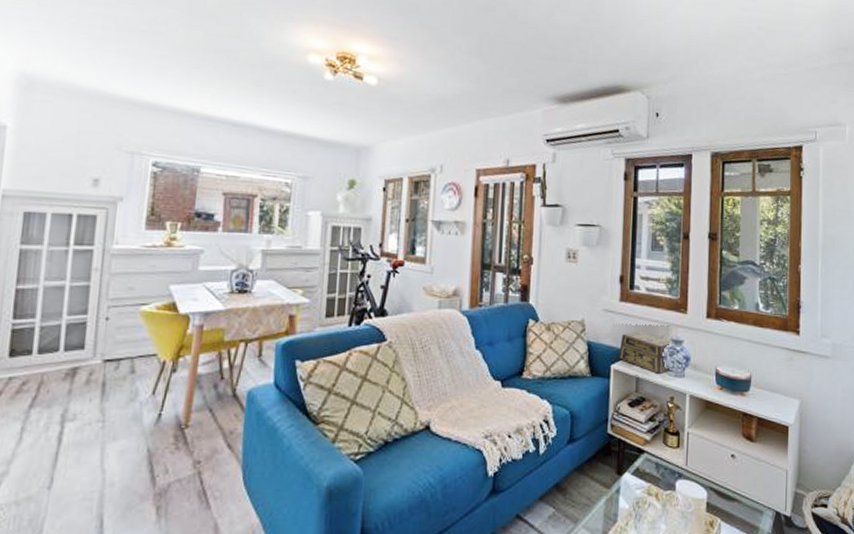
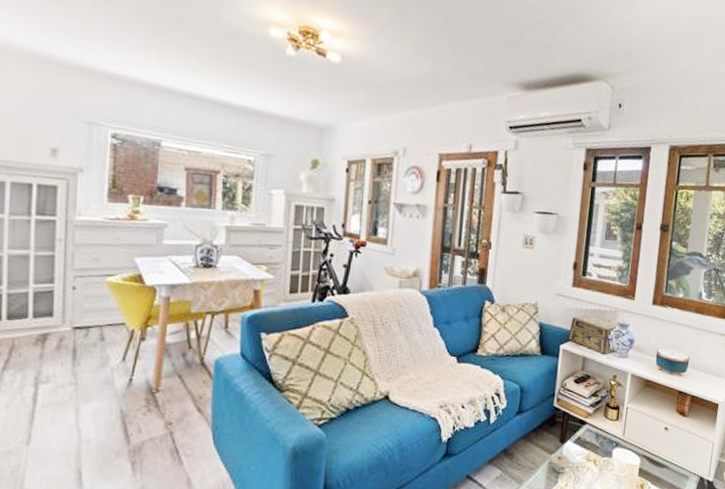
teacup: none [607,487,635,510] -> present [550,453,575,473]

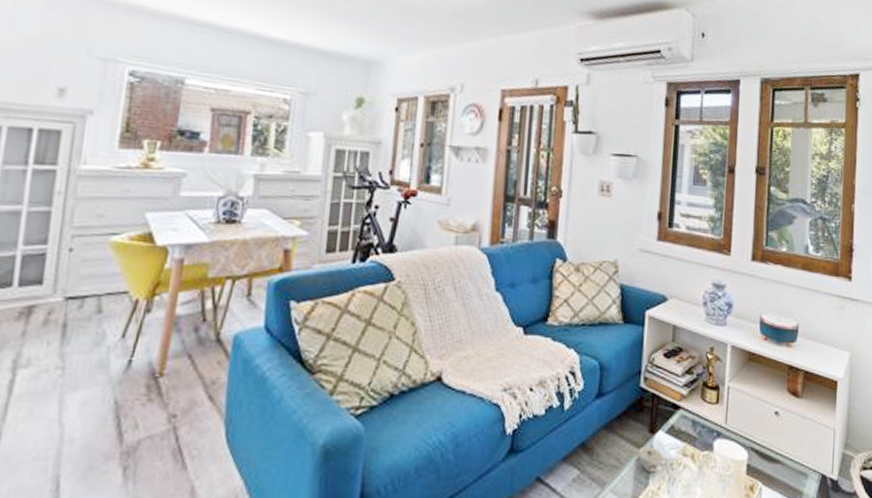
decorative box: present [568,315,619,354] -> none [654,274,715,322]

